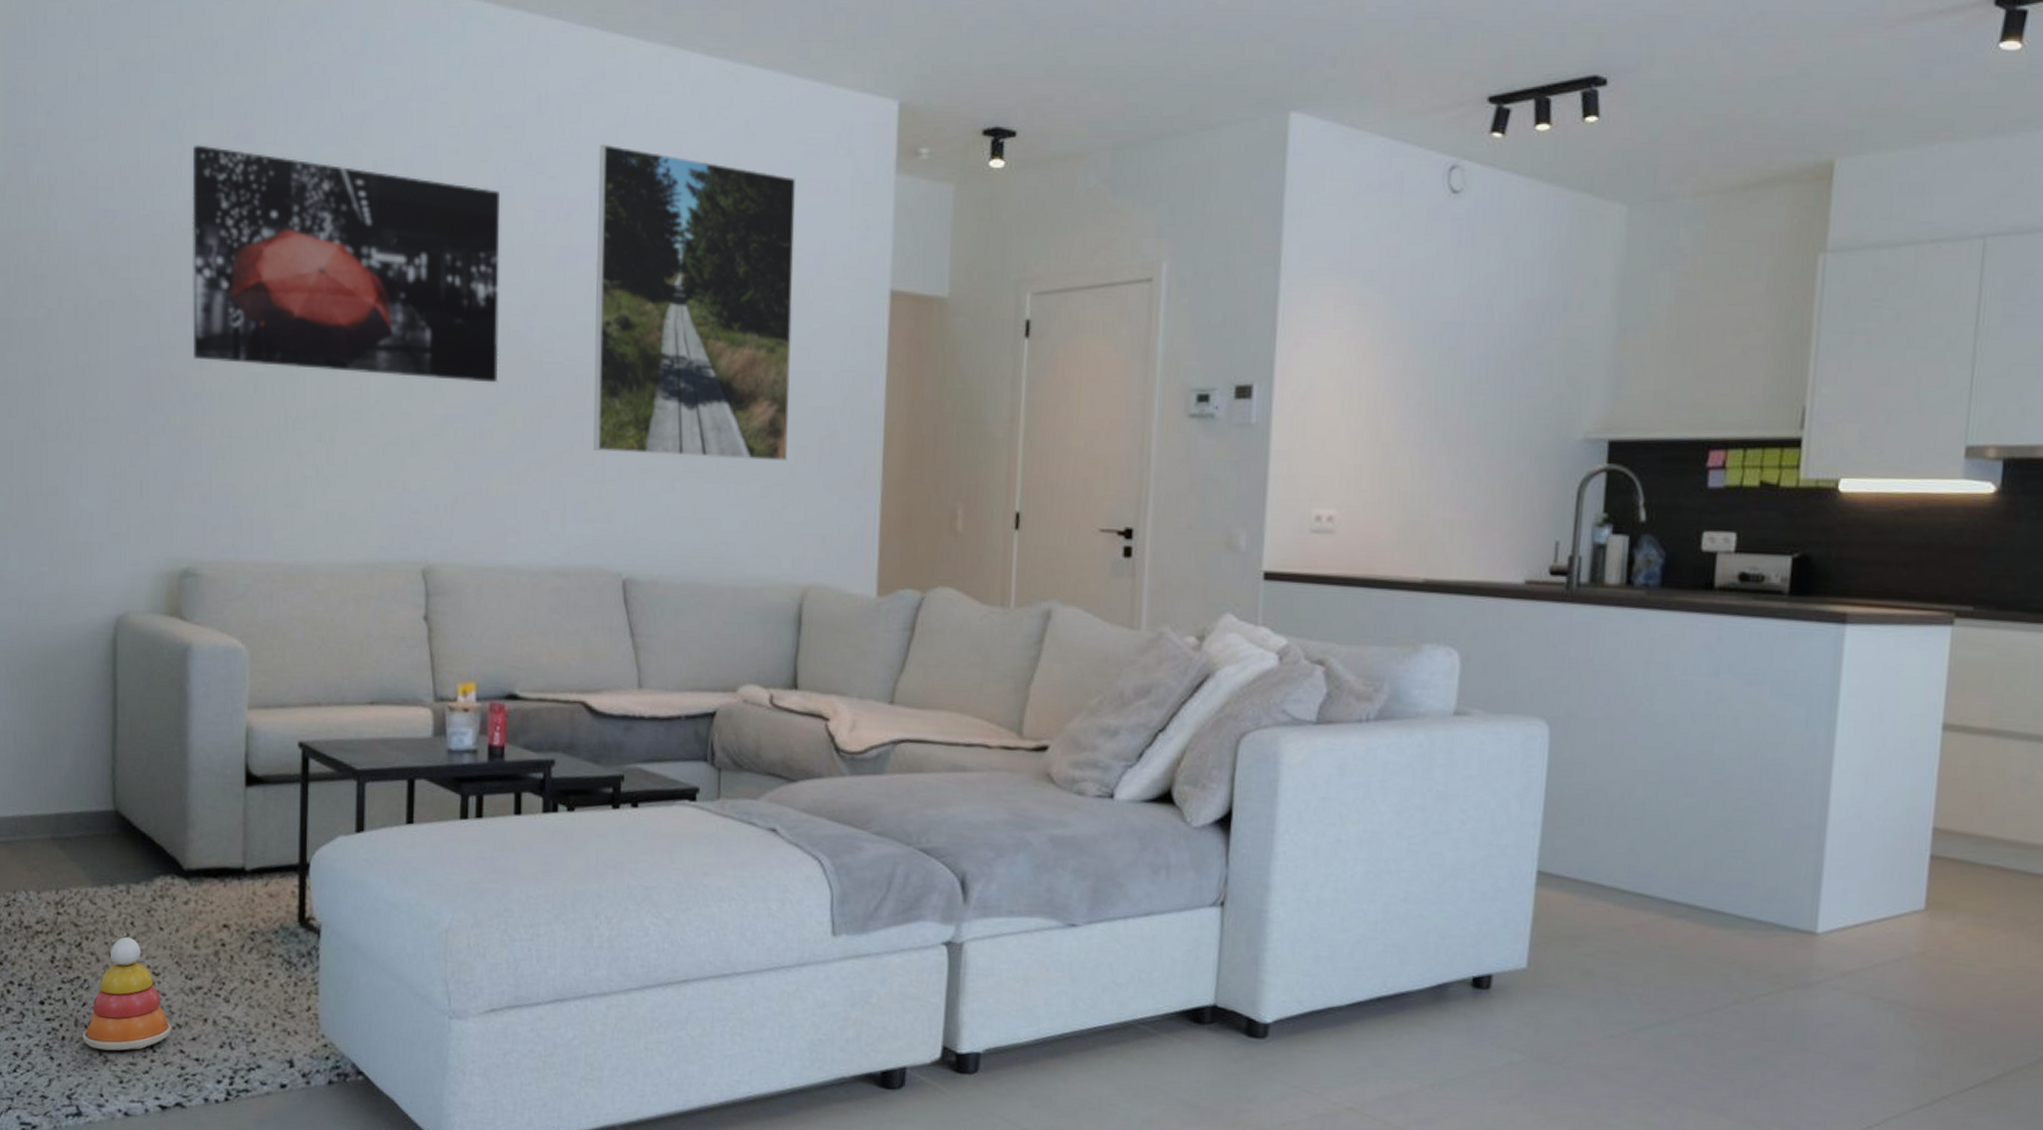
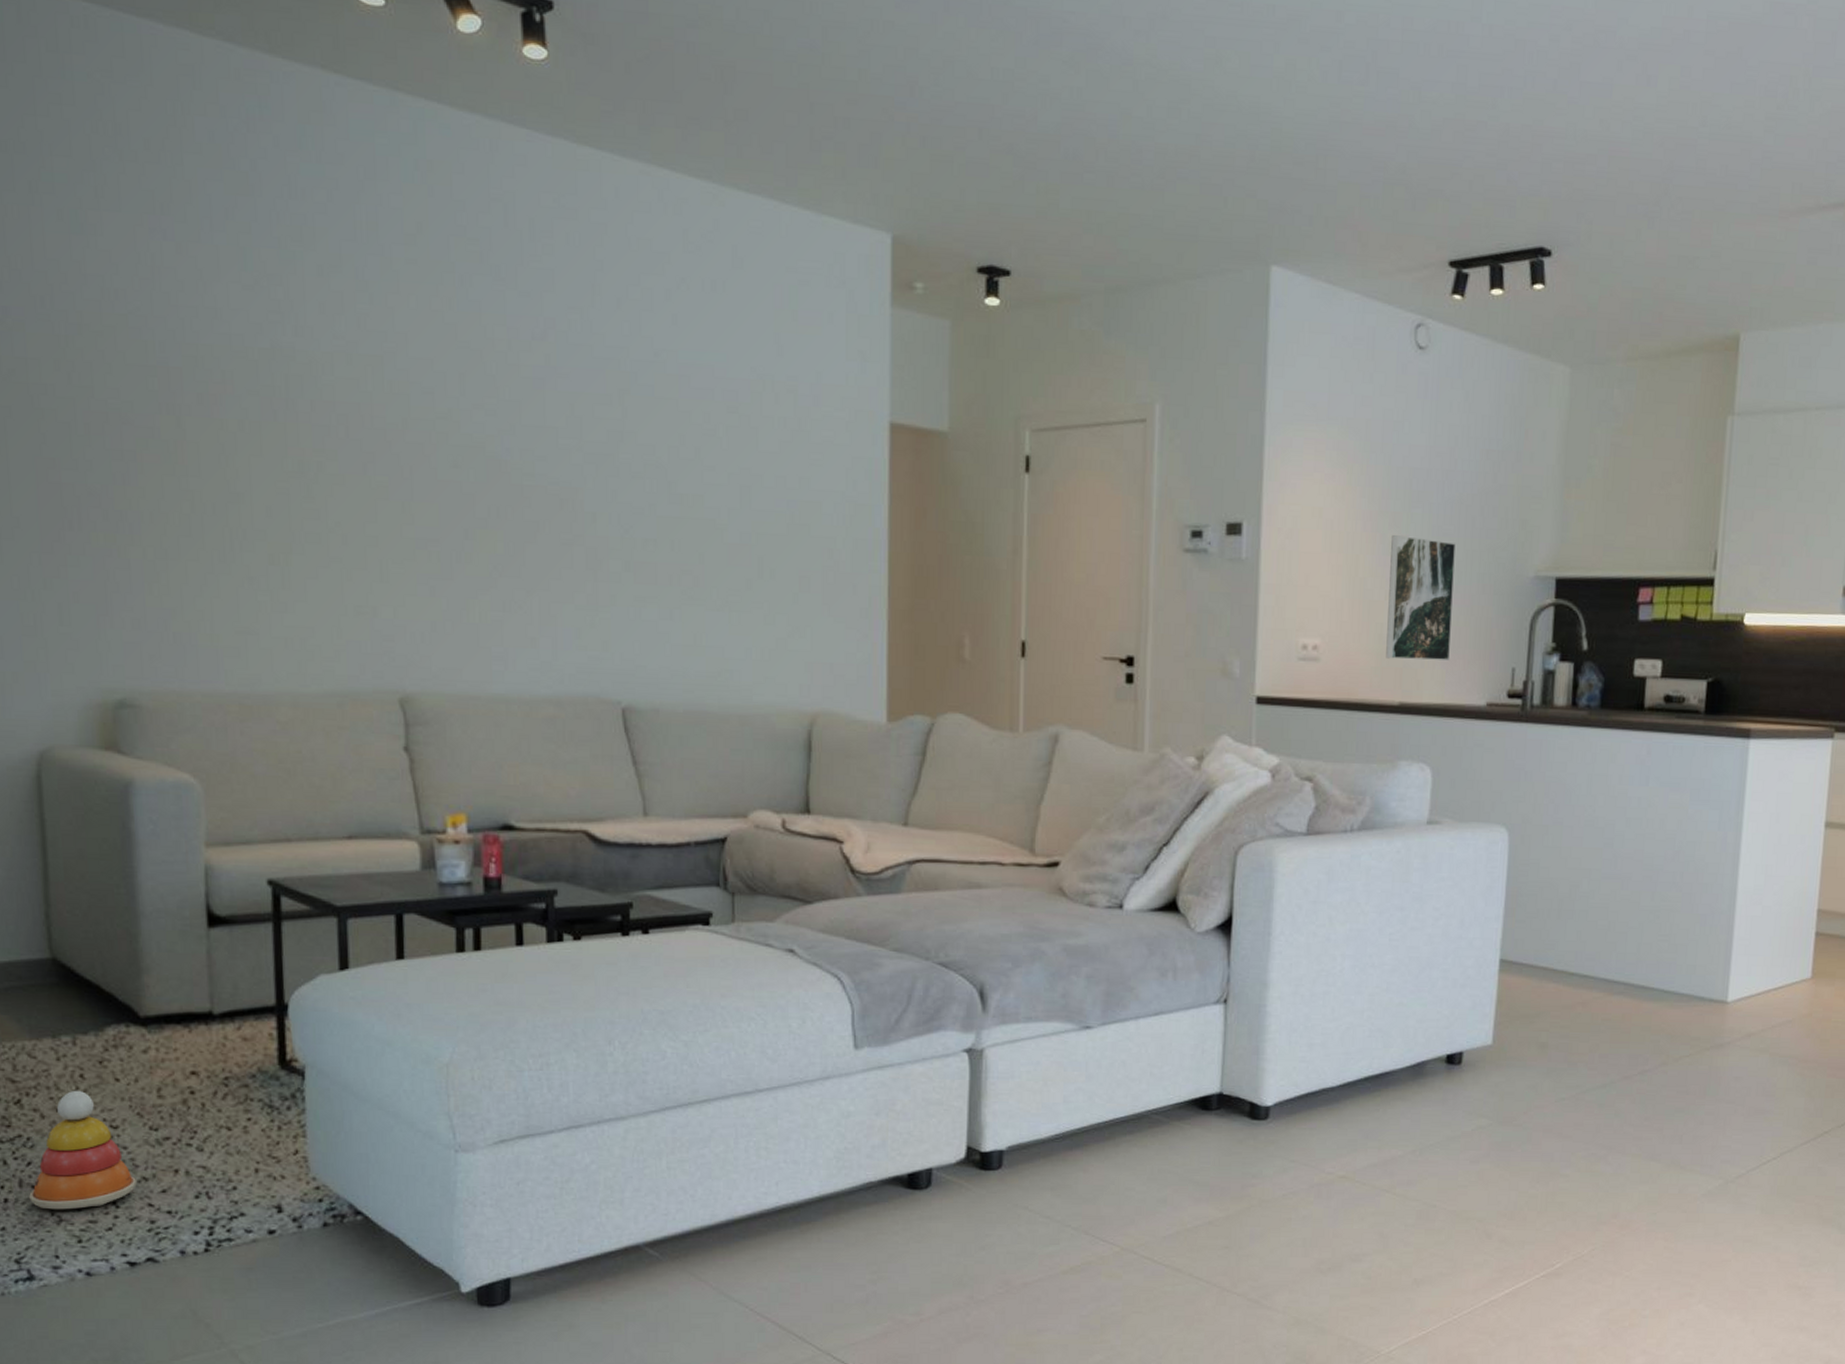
wall art: present [192,145,500,382] -> none [99,238,475,505]
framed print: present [593,143,797,462] -> none [576,261,791,591]
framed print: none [1409,396,1491,534] -> present [1386,535,1456,661]

